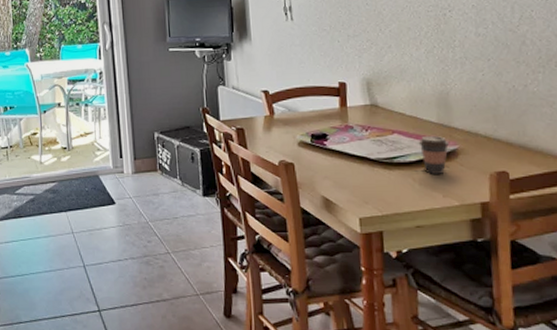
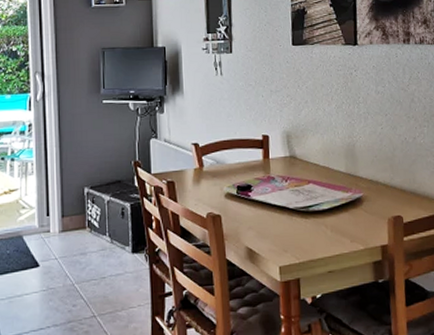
coffee cup: present [418,135,450,174] -> none [330,184,356,221]

